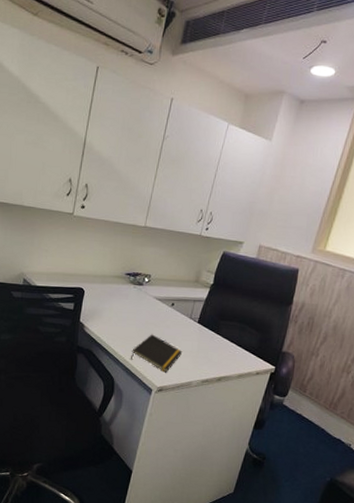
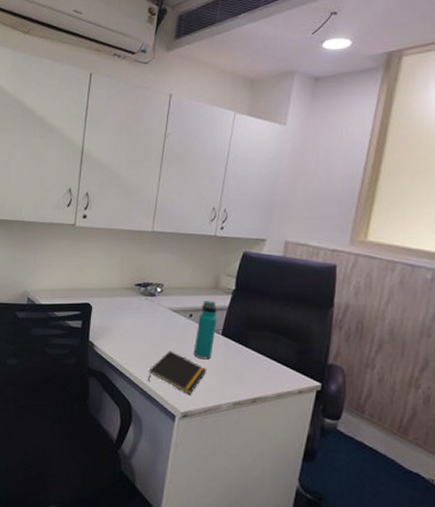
water bottle: none [172,292,196,343] -> present [193,301,217,360]

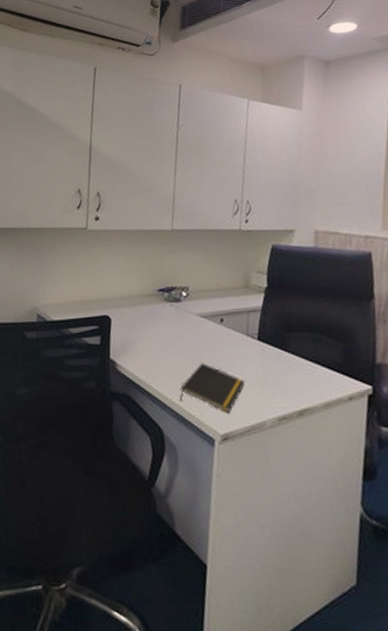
water bottle: present [193,301,217,360] -> none [228,302,252,370]

